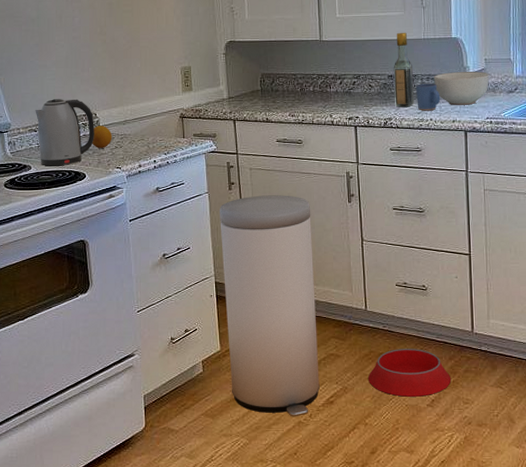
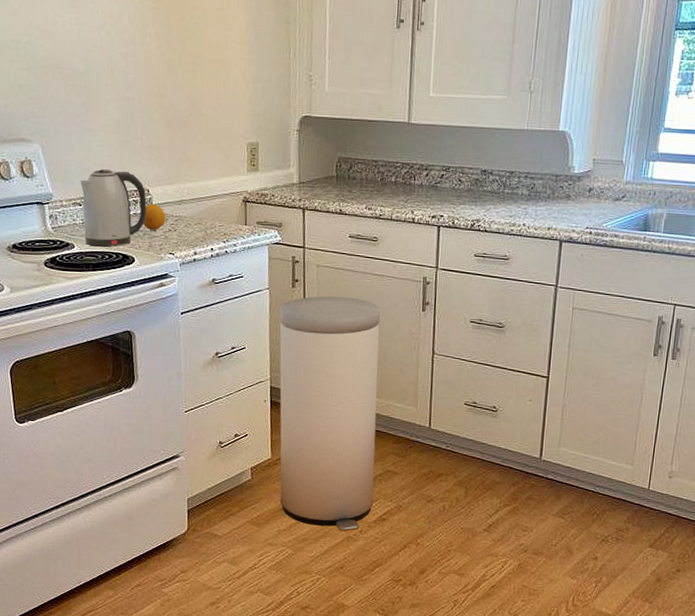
pet bowl: present [368,349,452,397] -> none [425,470,512,521]
bottle: present [393,32,415,107] -> none [486,120,510,209]
mug: present [415,83,441,110] -> none [510,182,538,214]
bowl: present [433,71,490,105] -> none [532,171,596,211]

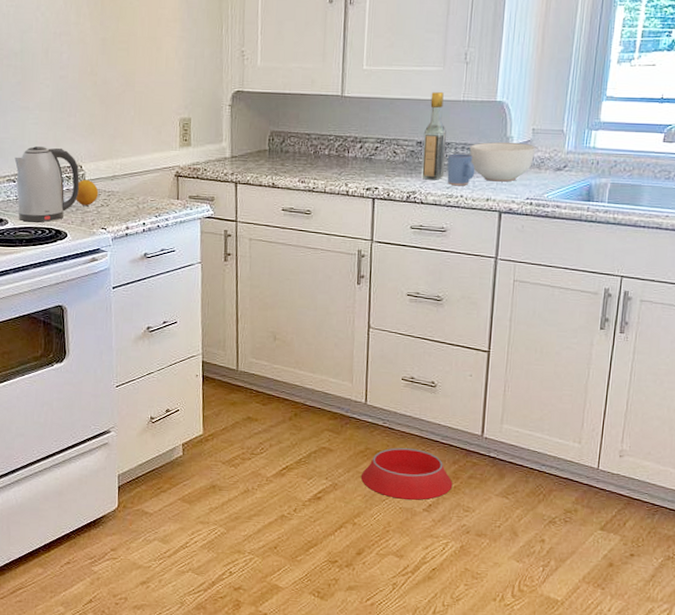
pedal bin: present [279,296,381,532] -> none [211,269,315,510]
pet bowl: none [425,470,512,521] -> present [361,448,453,500]
bottle: none [486,120,510,209] -> present [421,91,446,180]
mug: none [510,182,538,214] -> present [447,153,476,185]
bowl: none [532,171,596,211] -> present [469,142,536,182]

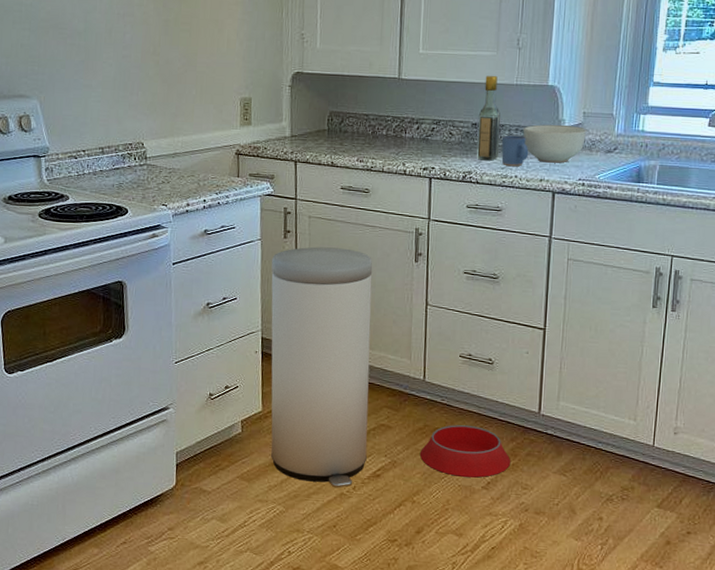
kettle: present [14,145,80,222] -> none [76,123,141,198]
fruit: present [76,179,99,206] -> none [137,156,160,182]
pedal bin: none [211,269,315,510] -> present [271,246,373,488]

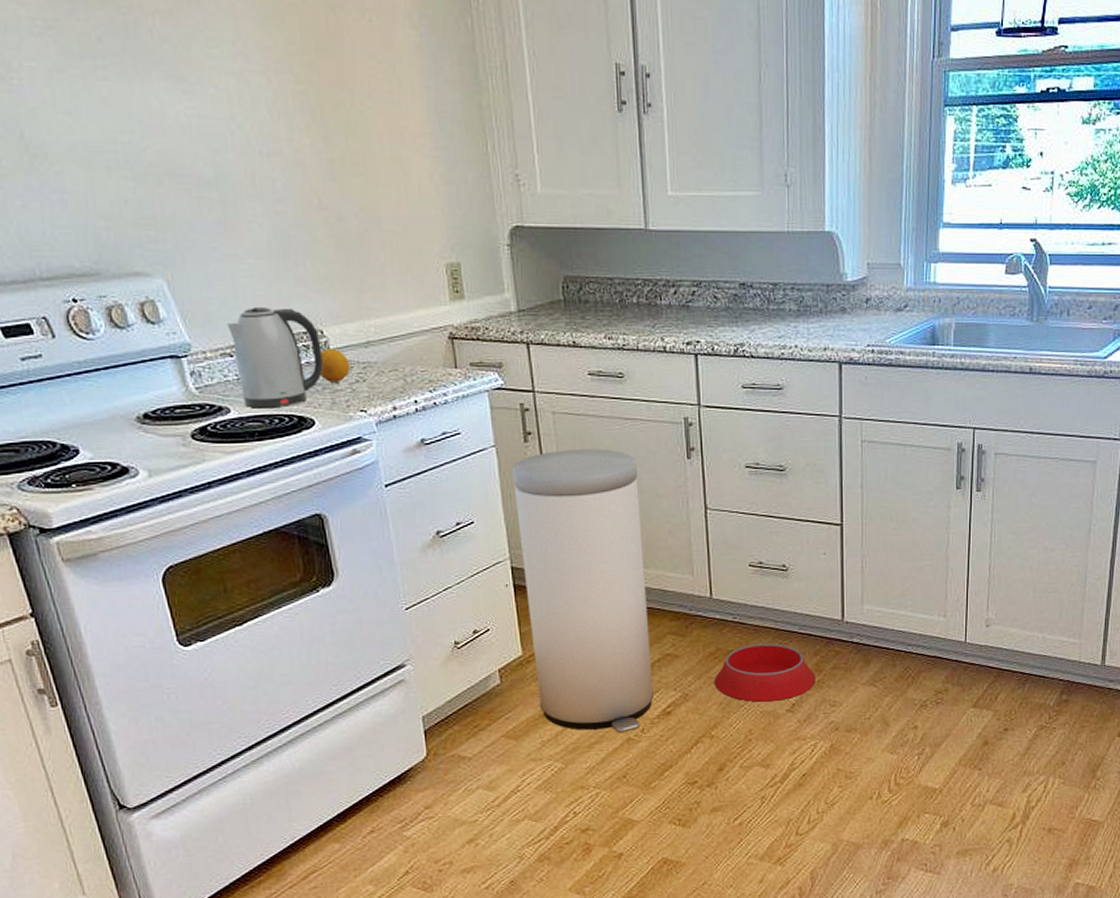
kettle: none [76,123,141,198] -> present [227,306,323,408]
fruit: none [137,156,160,182] -> present [320,347,351,382]
bottle: present [477,75,500,161] -> none [746,221,775,329]
mug: present [501,135,529,166] -> none [775,296,809,333]
bowl: present [523,124,587,163] -> none [799,279,873,327]

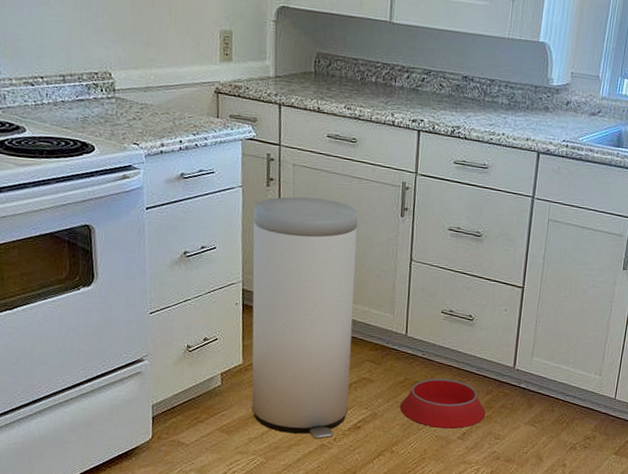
kettle: present [227,306,323,408] -> none [32,46,108,133]
fruit: present [320,347,351,382] -> none [104,88,130,118]

